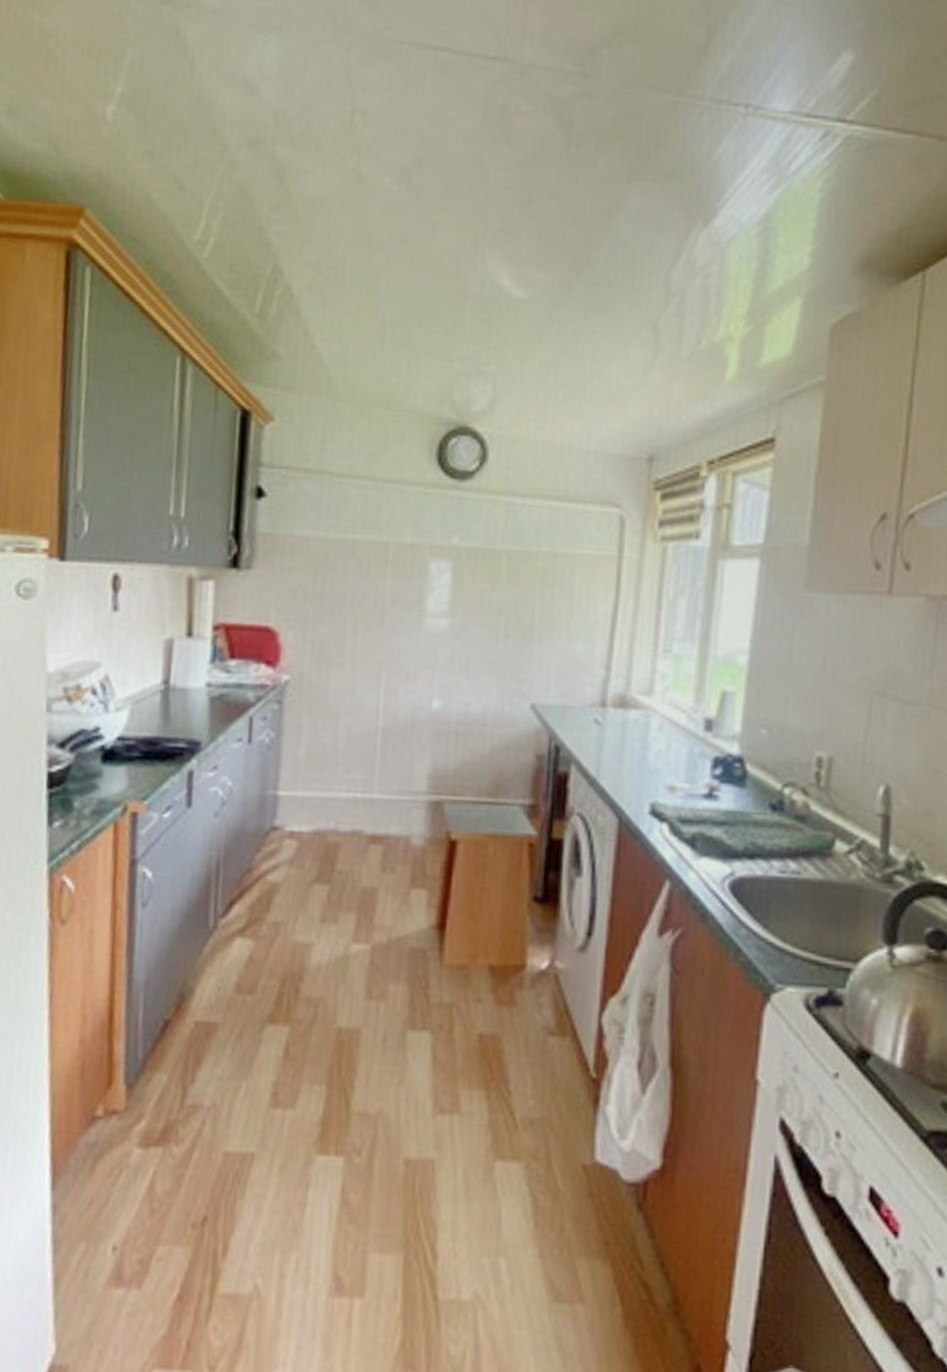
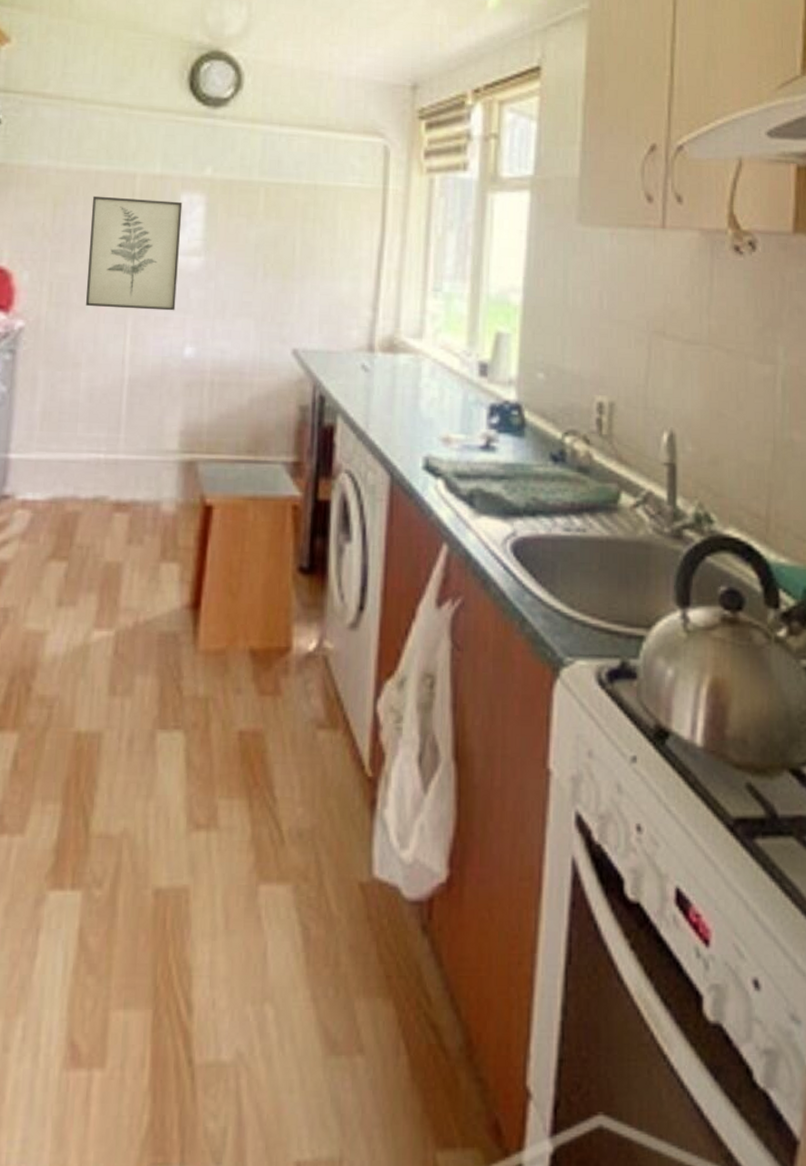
wall art: none [343,562,431,668] -> present [85,195,183,311]

